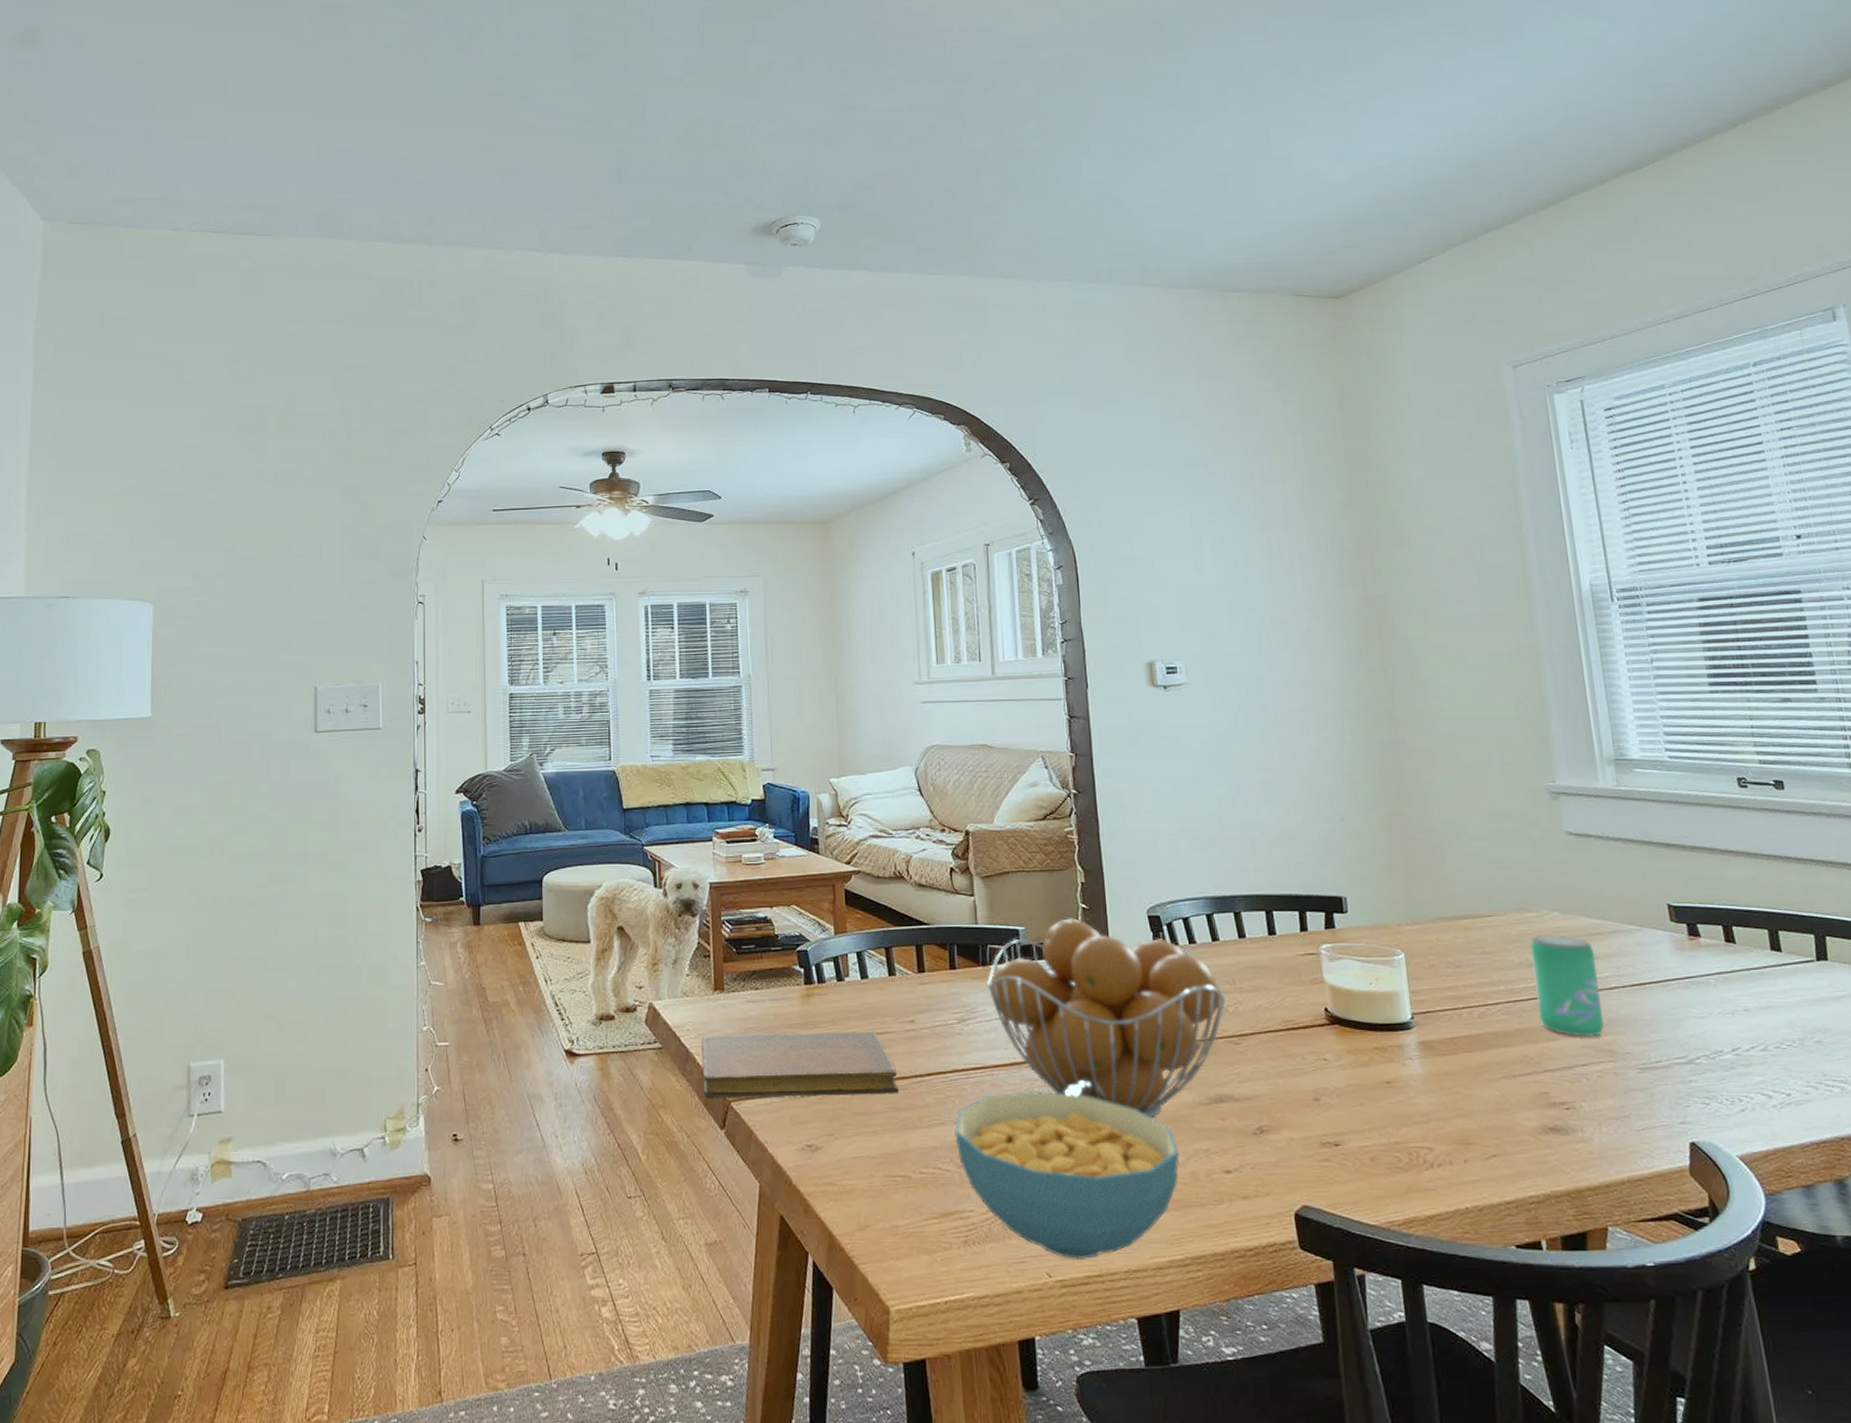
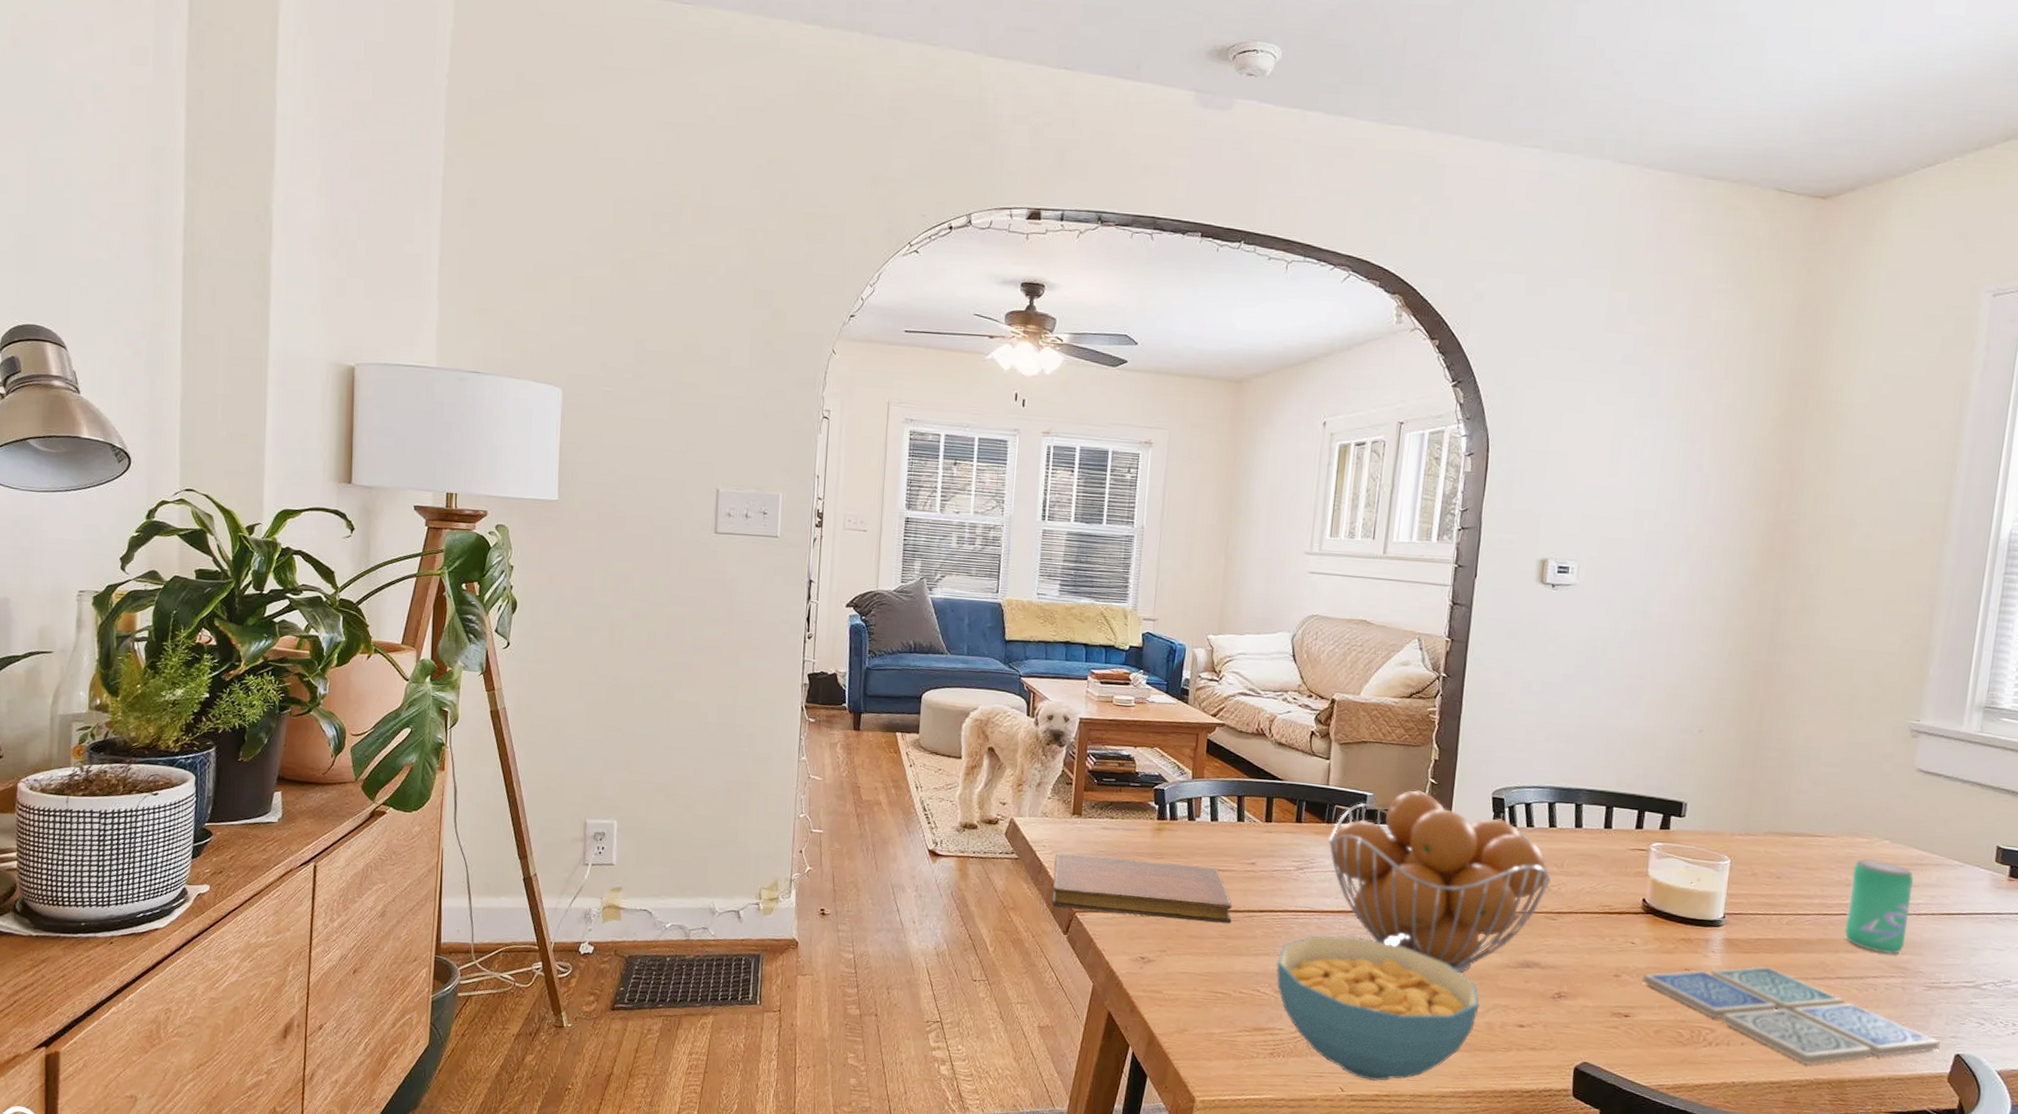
drink coaster: none [1343,1067,1671,1176] -> present [1641,966,1940,1064]

